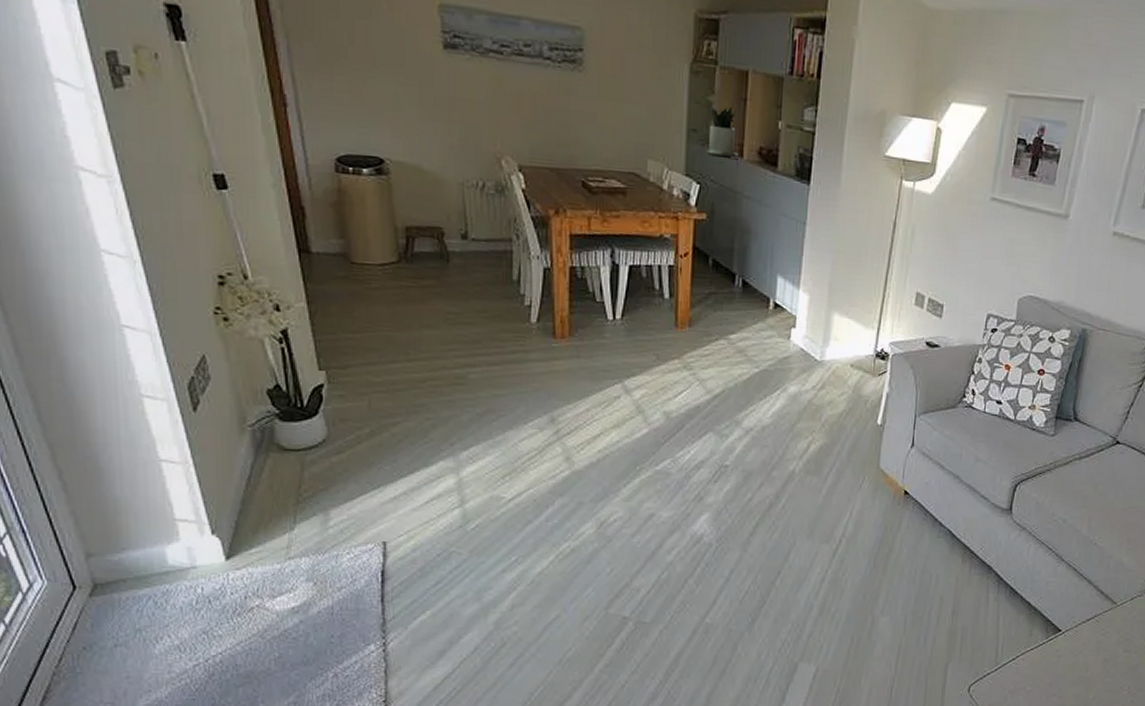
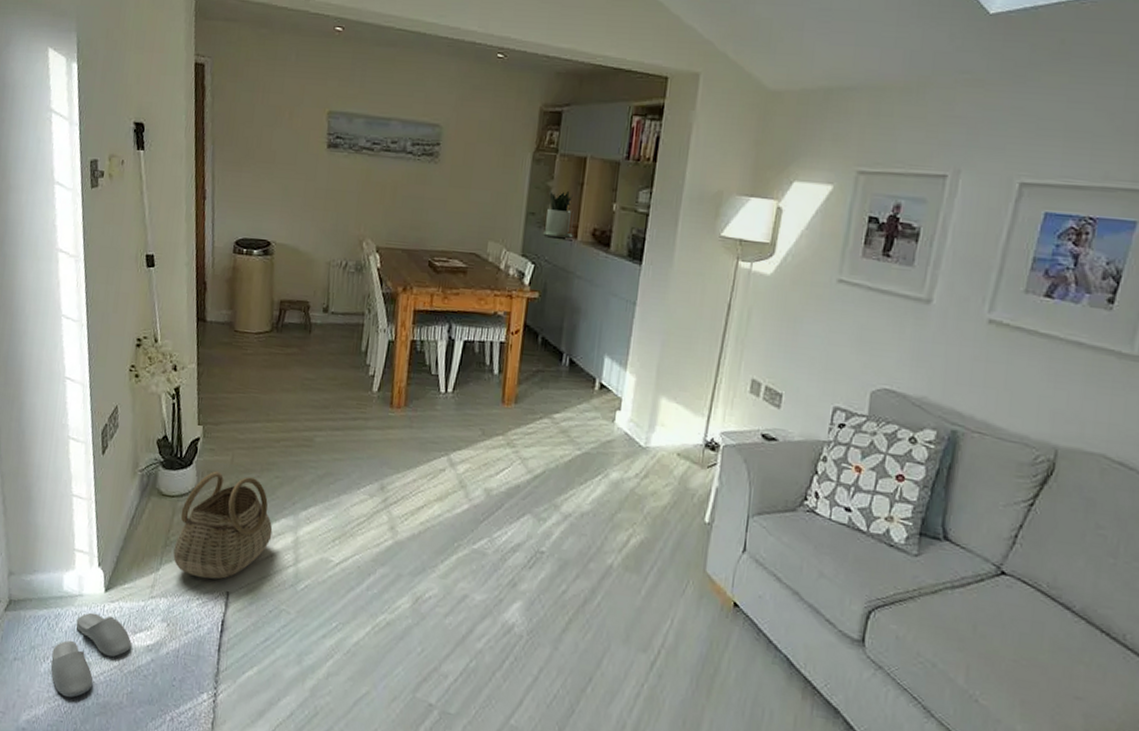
slippers: none [166,583,271,675] -> present [50,612,132,698]
basket: none [309,418,430,532] -> present [173,471,273,580]

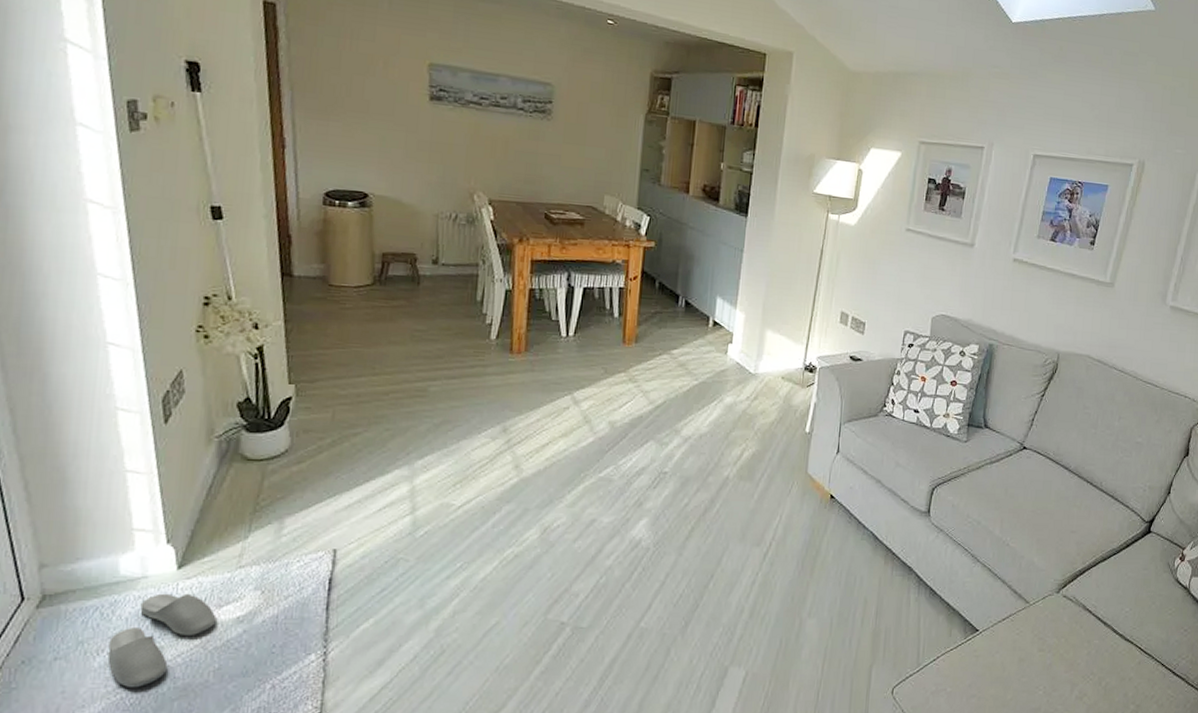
basket: present [173,471,273,580] -> none [265,429,385,540]
planter: present [542,190,574,239] -> none [656,149,685,194]

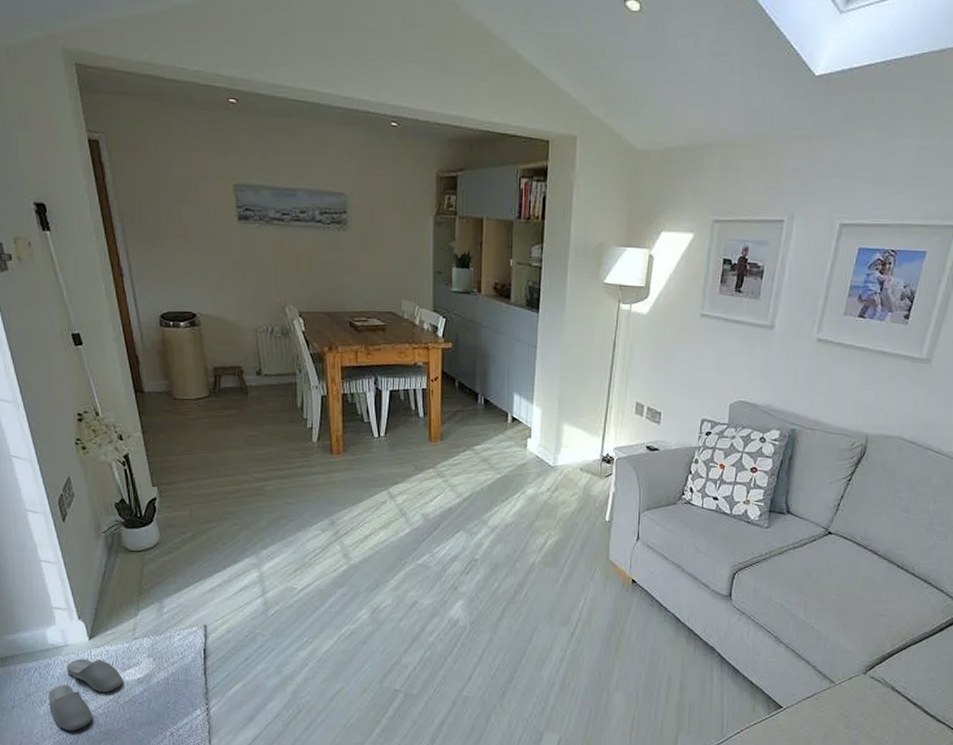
planter: none [656,149,685,194] -> present [449,249,477,294]

